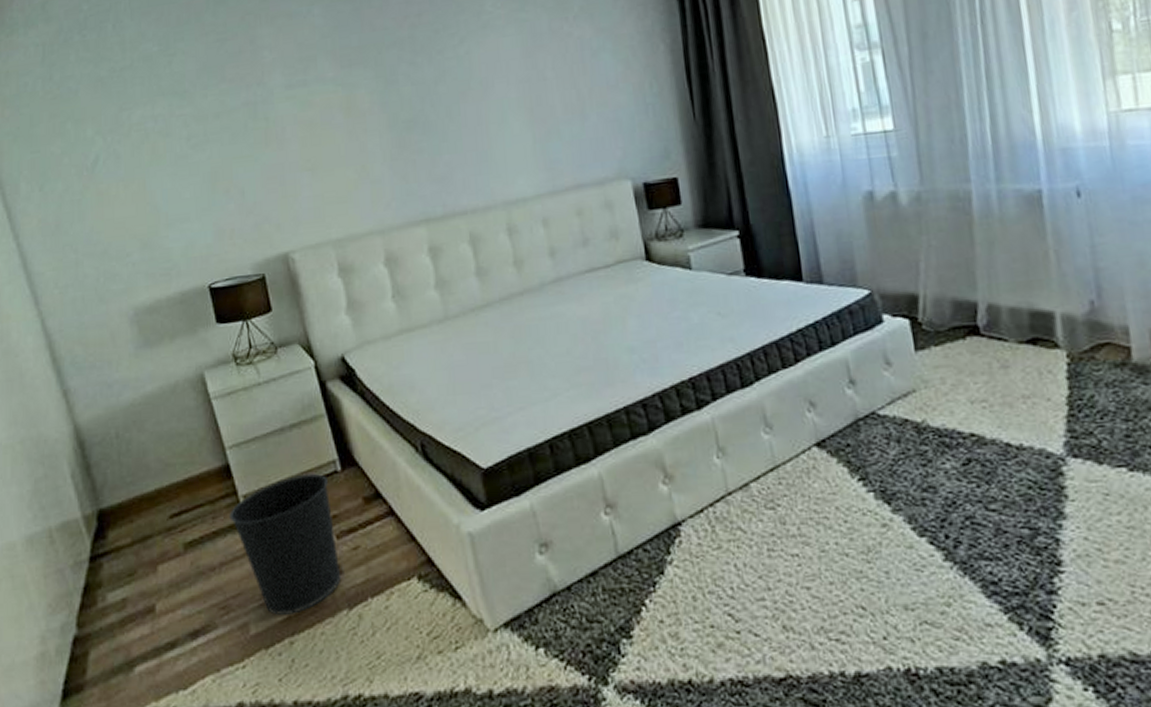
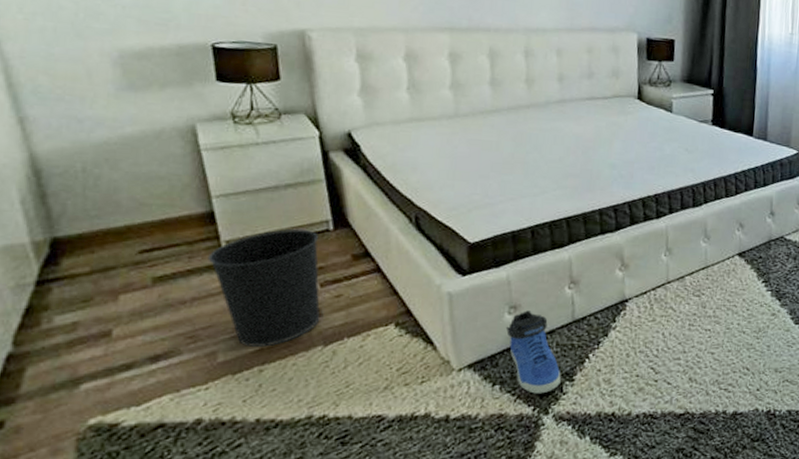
sneaker: none [539,547,616,658] -> present [505,310,561,394]

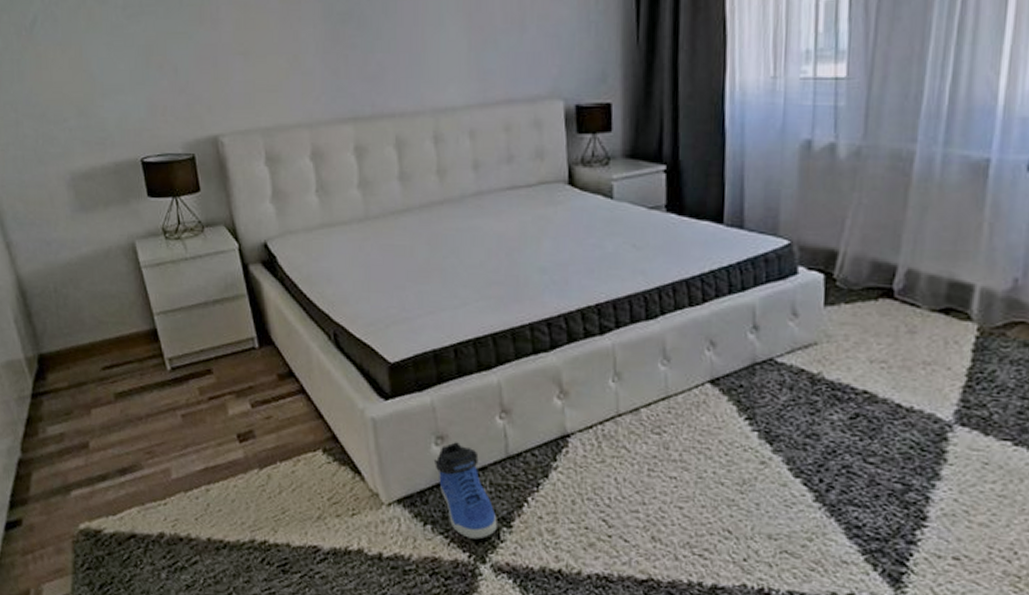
wastebasket: present [208,228,321,347] -> none [156,346,254,467]

